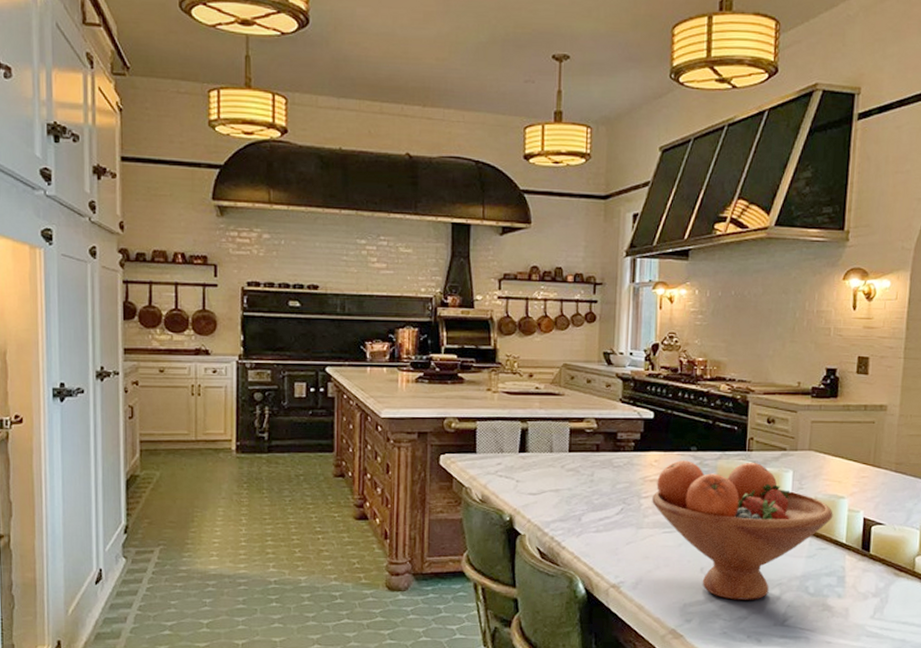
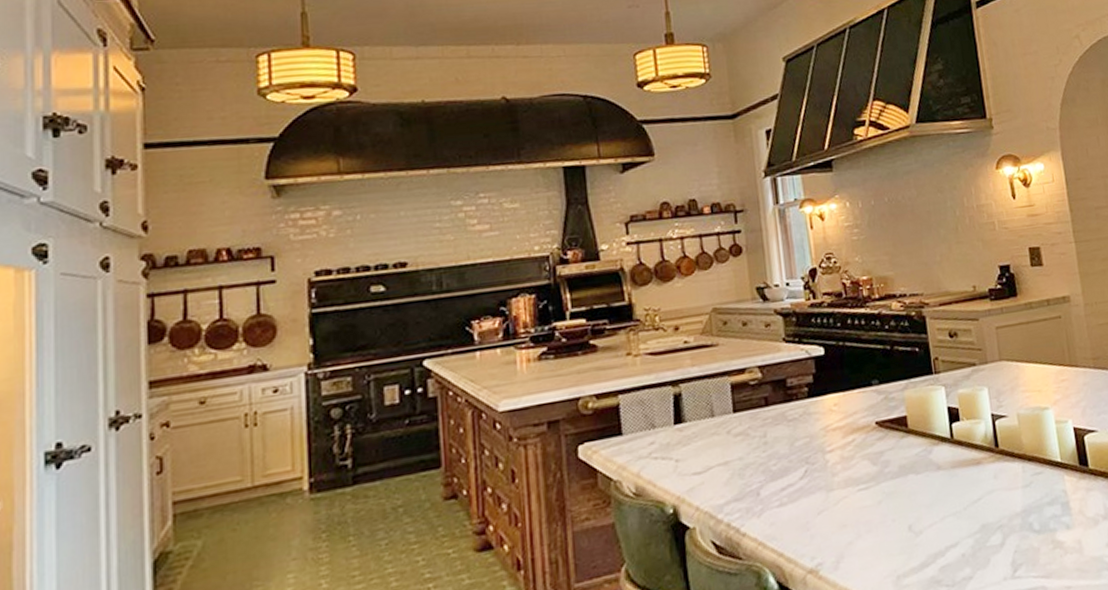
fruit bowl: present [652,460,833,600] -> none [838,385,1041,559]

